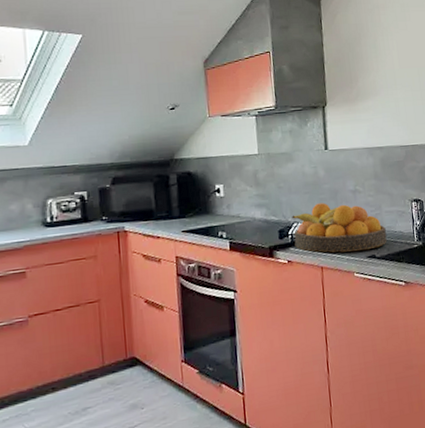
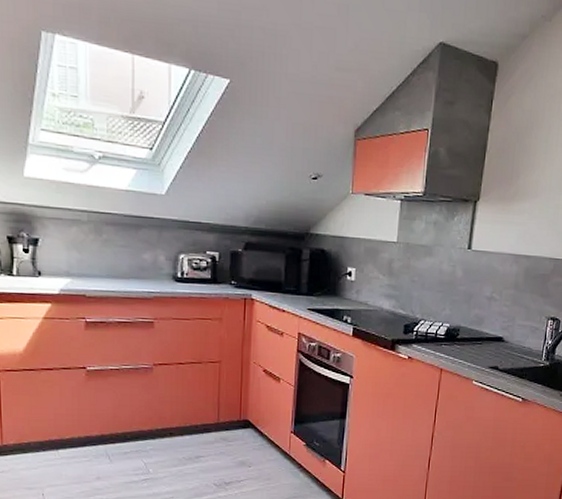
fruit bowl: present [292,203,387,253] -> none [418,304,515,361]

